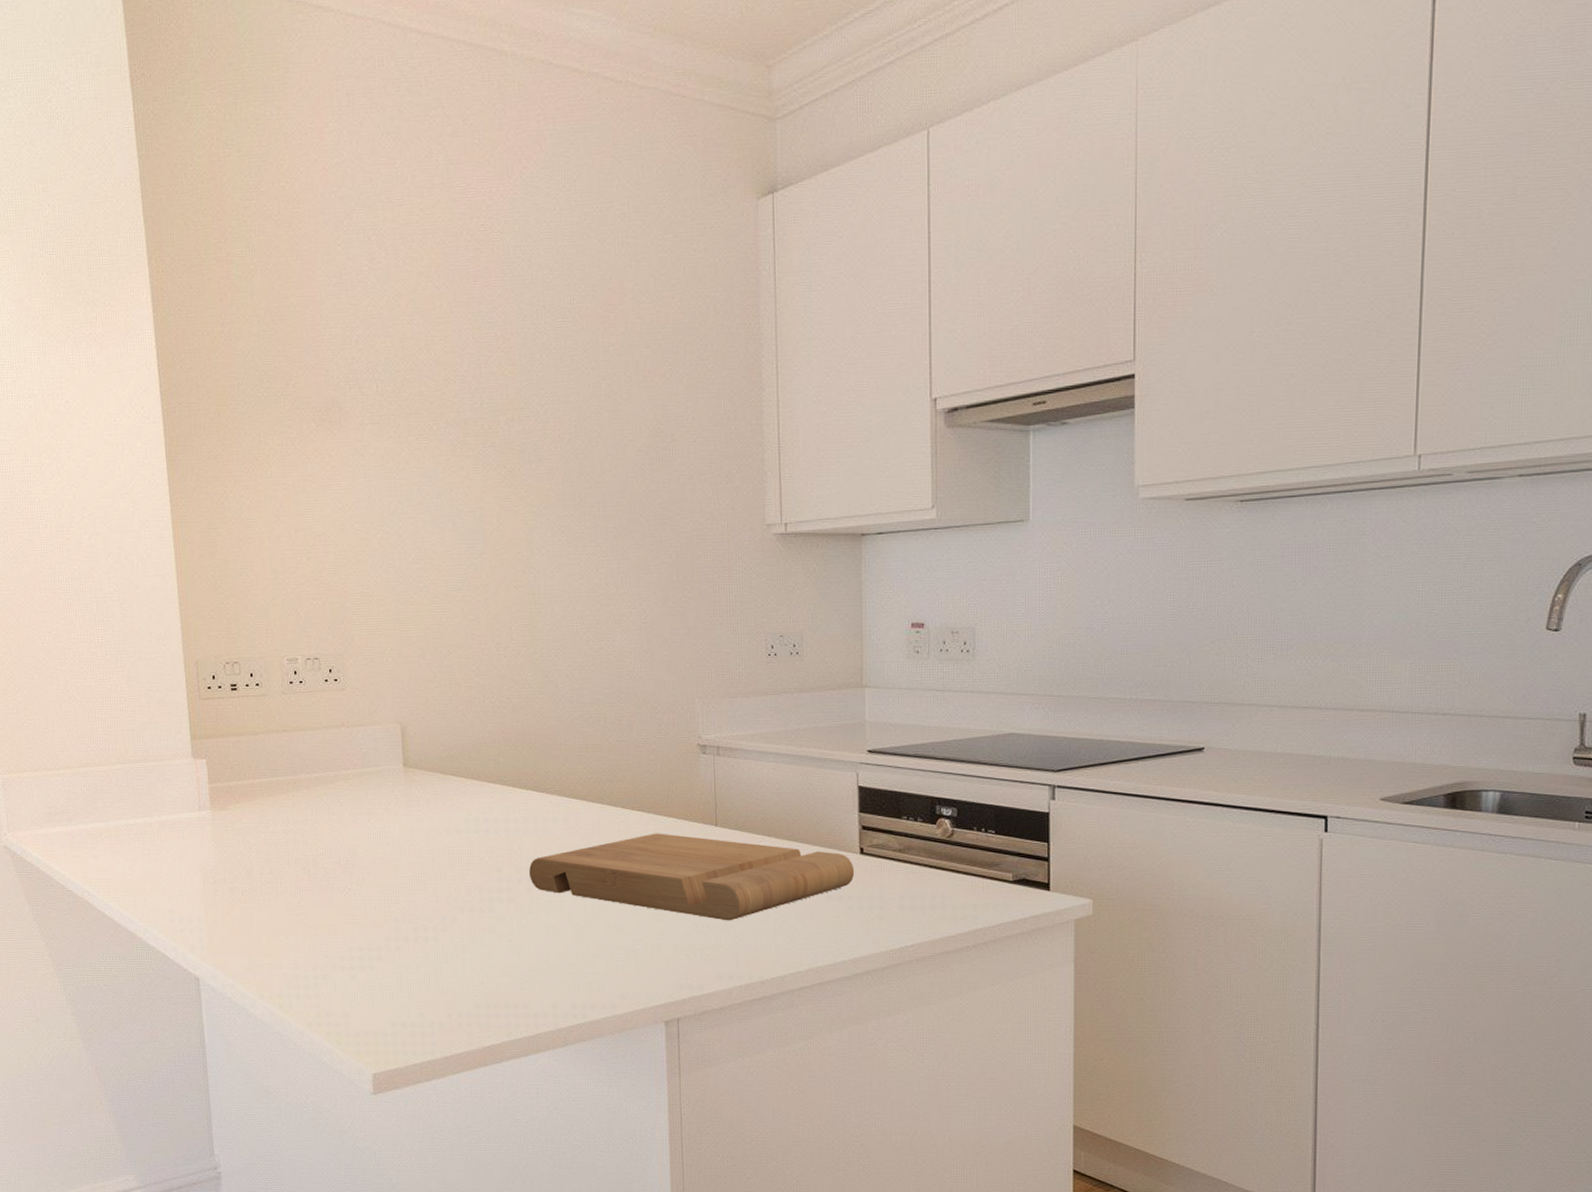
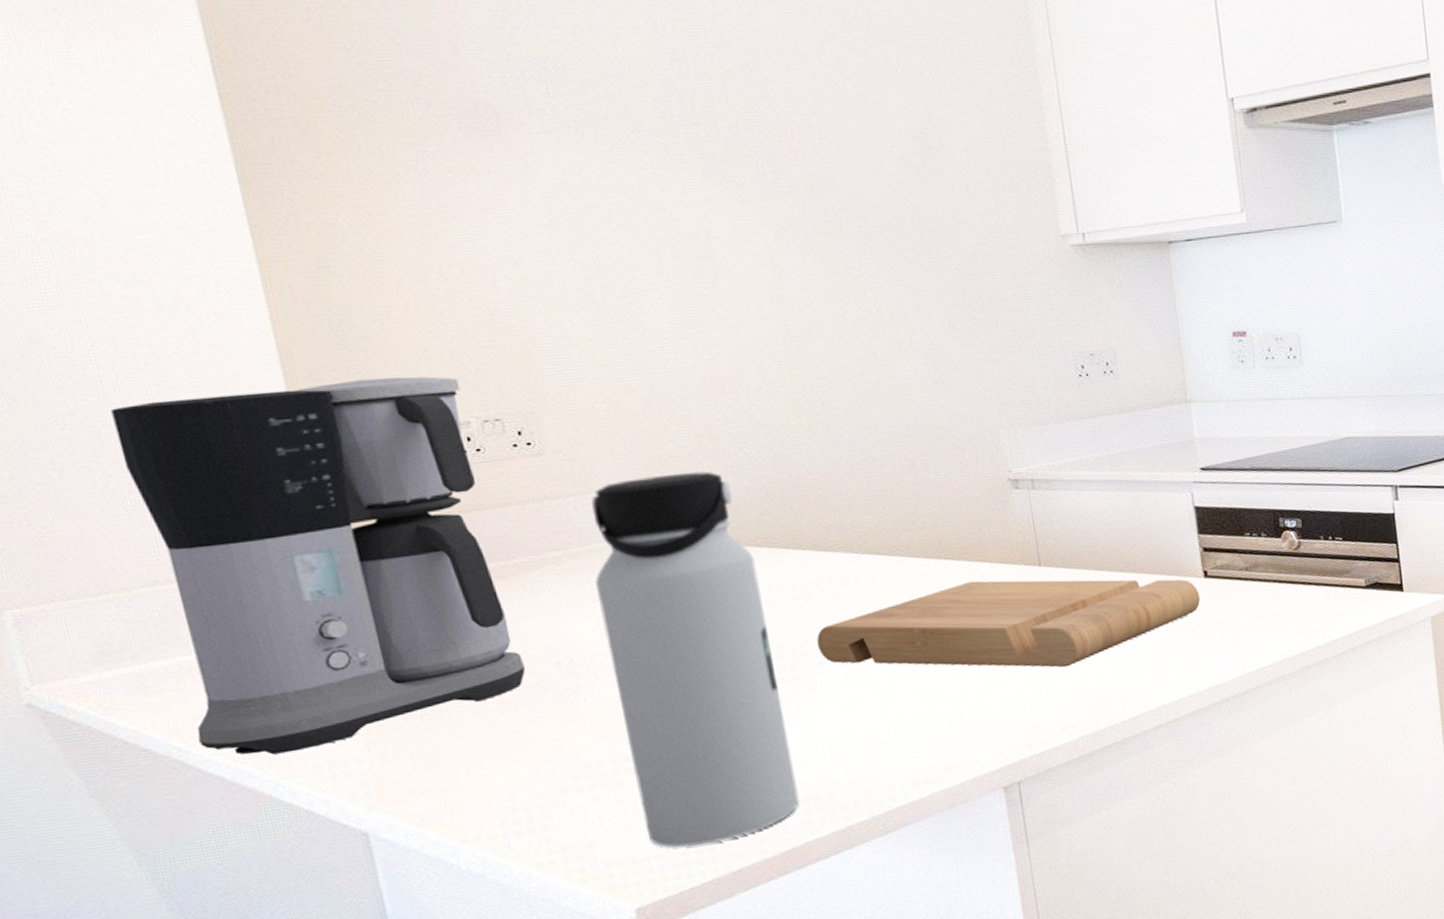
coffee maker: none [73,618,315,907] -> present [111,376,525,755]
water bottle: none [371,715,502,1030] -> present [591,471,800,848]

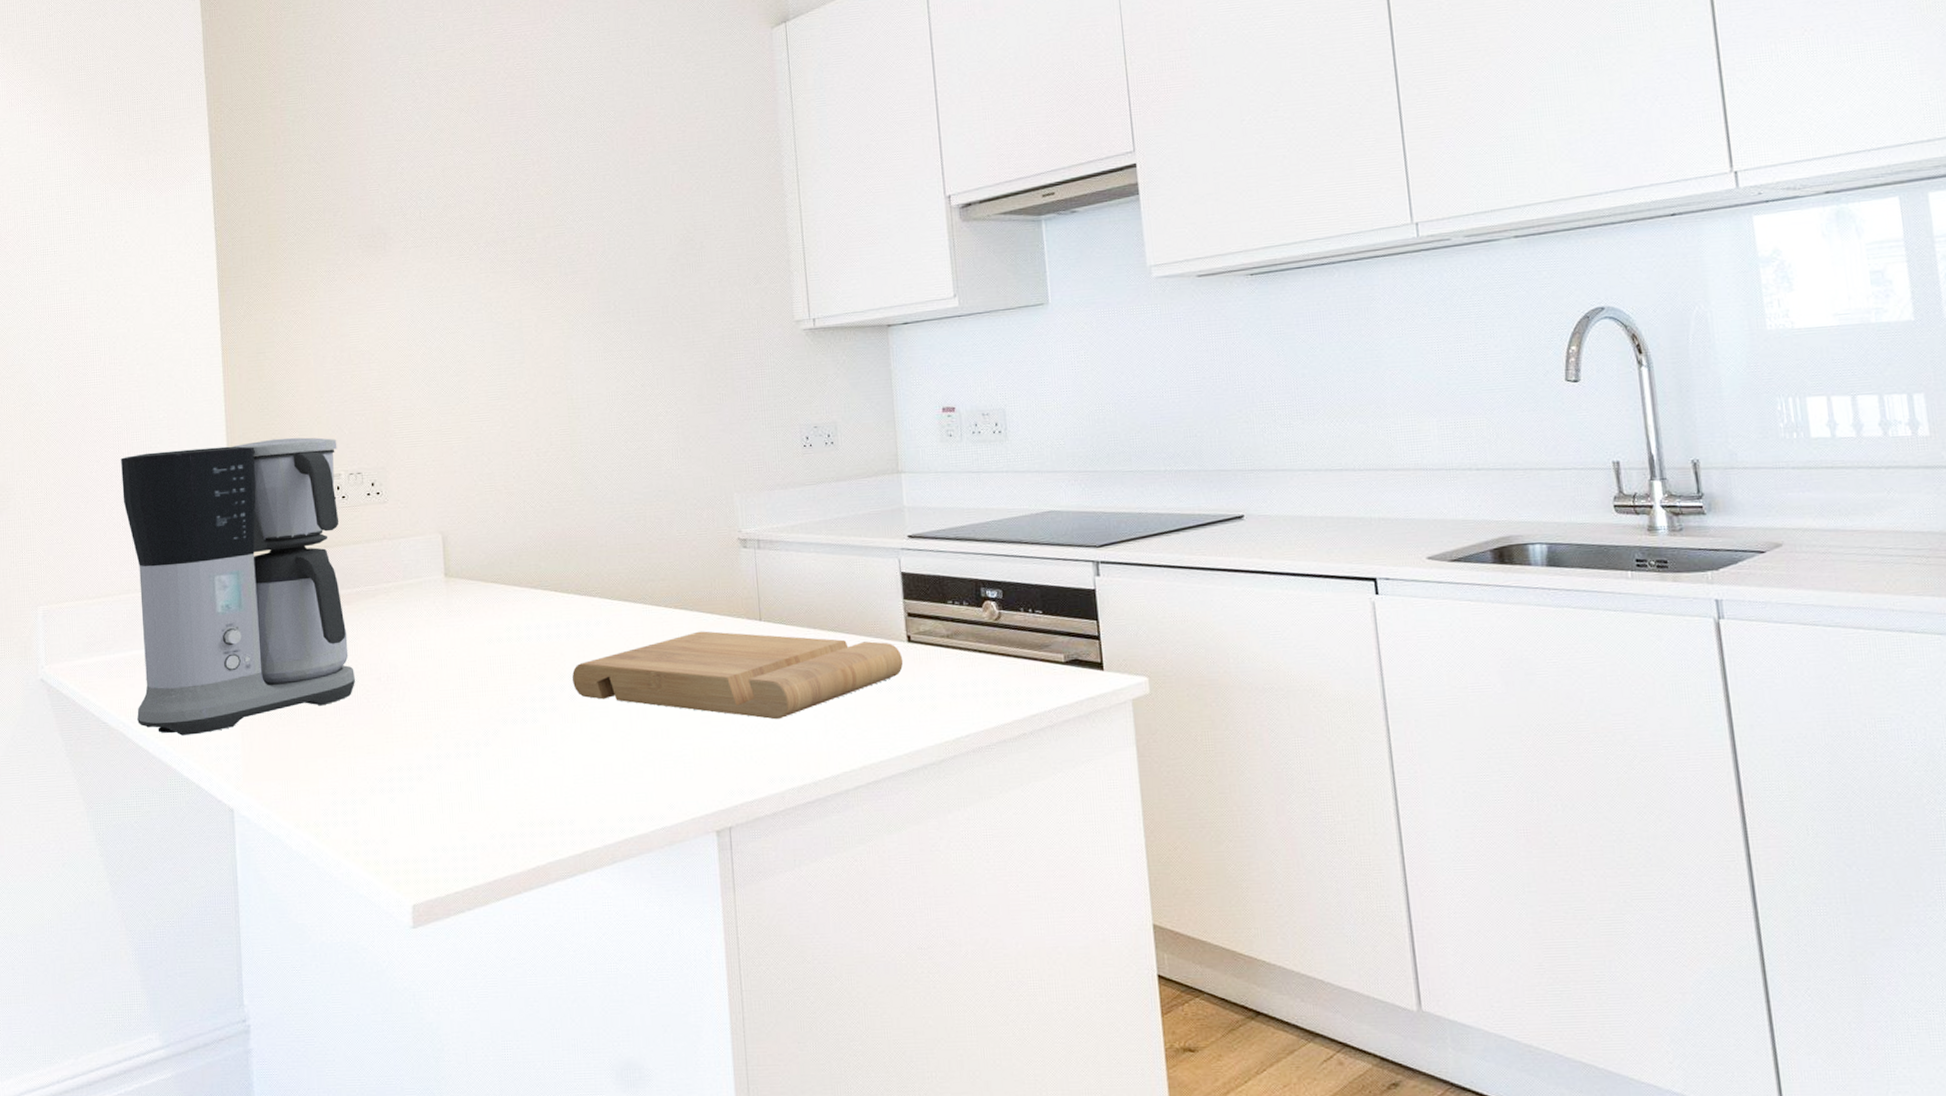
water bottle: present [591,471,800,848] -> none [412,521,547,854]

